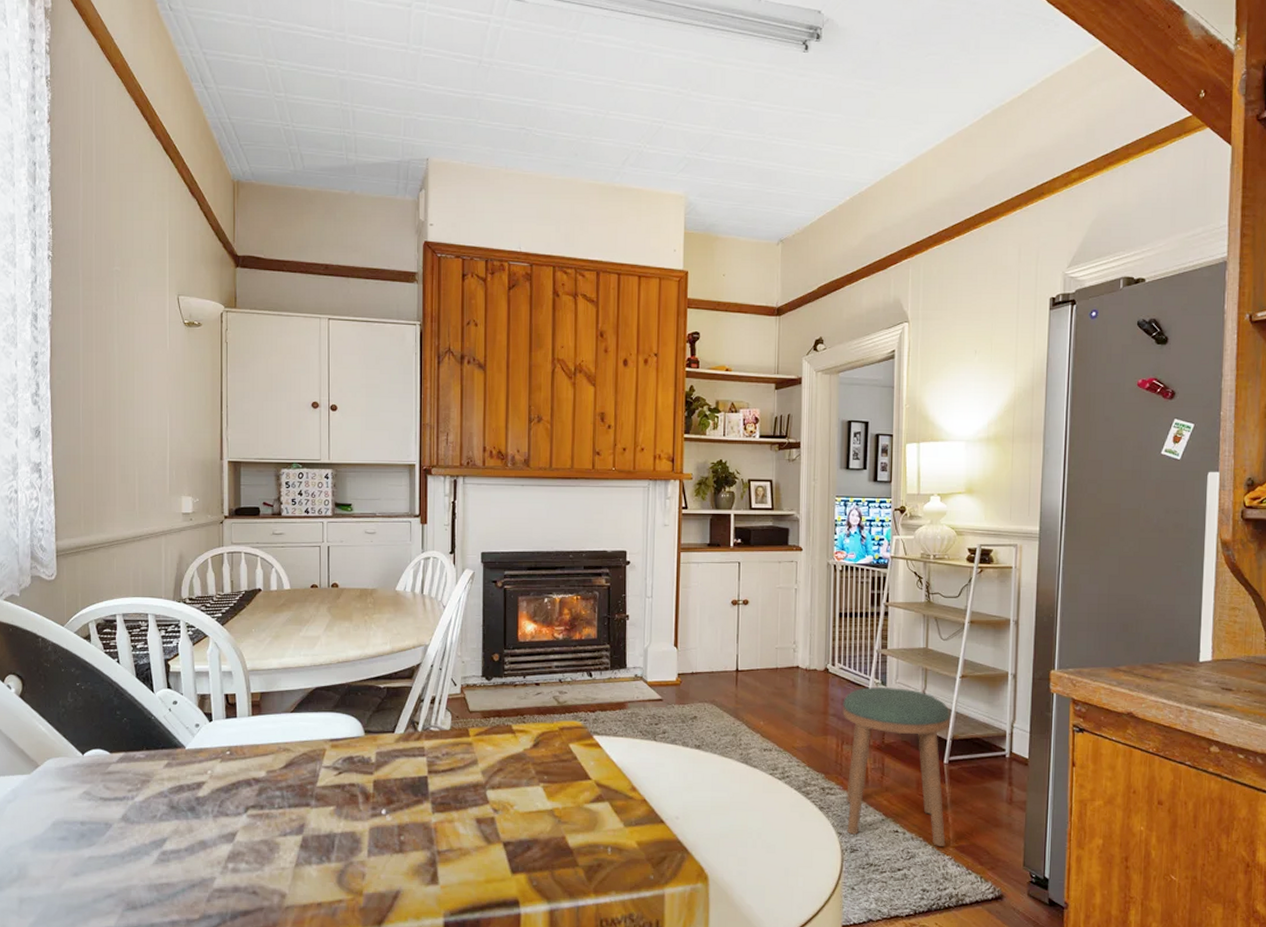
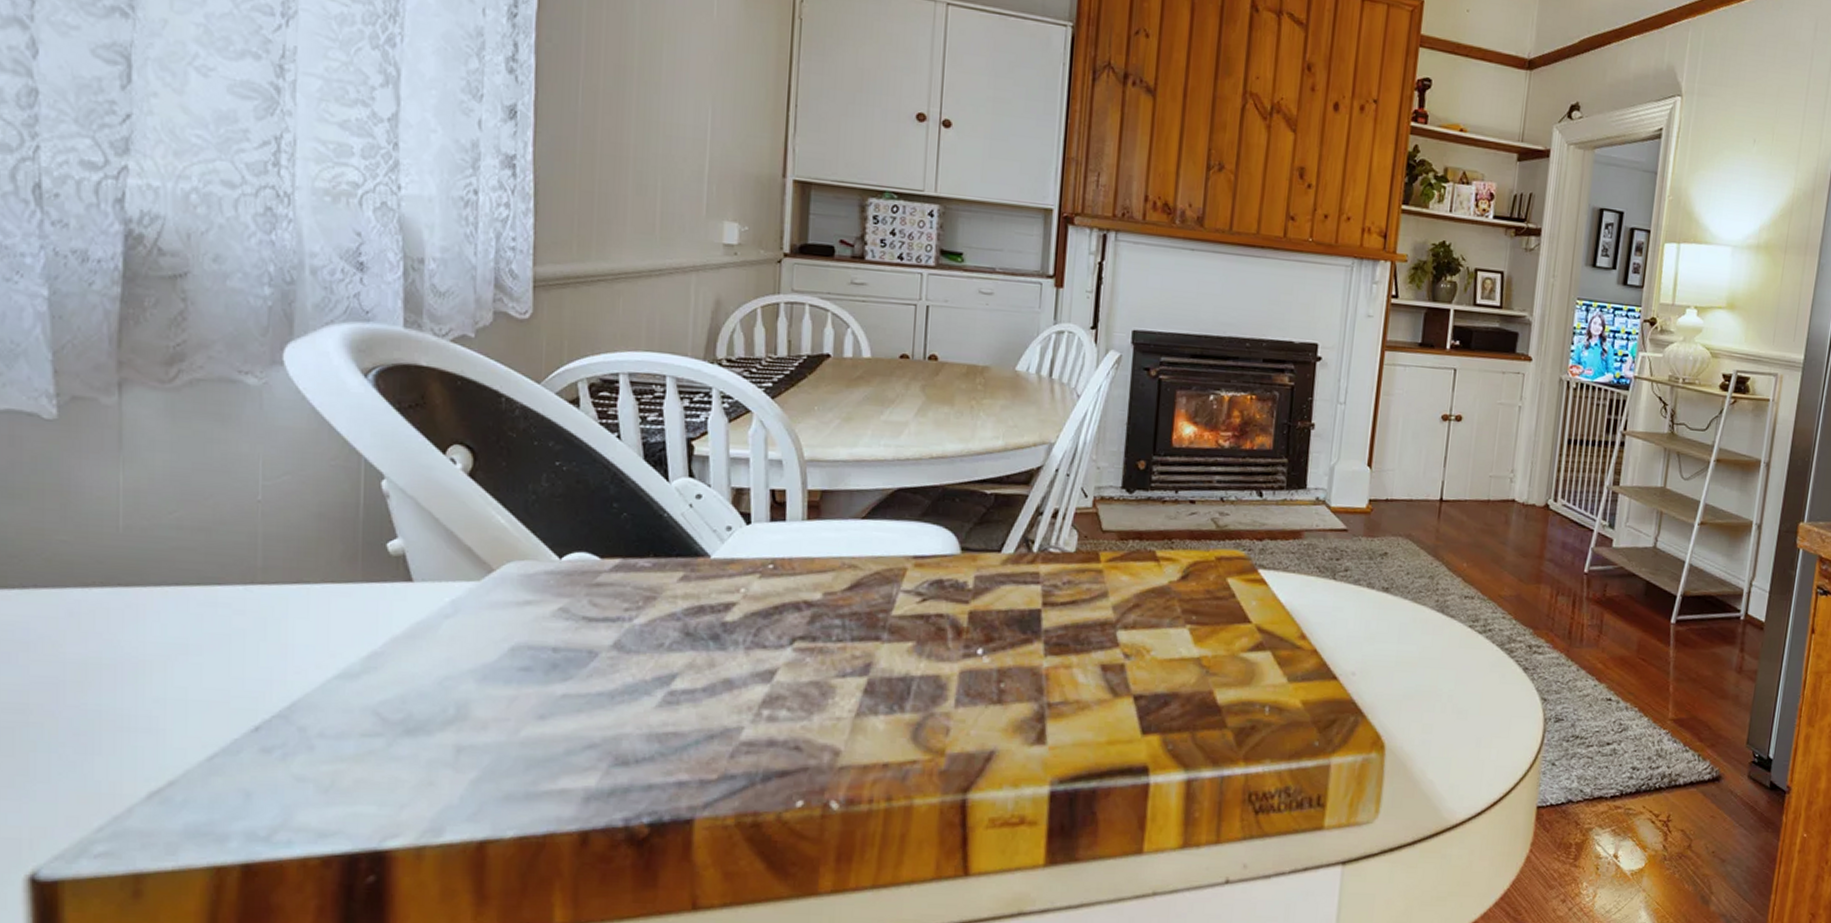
stool: present [842,687,951,846] -> none [1552,529,1683,719]

